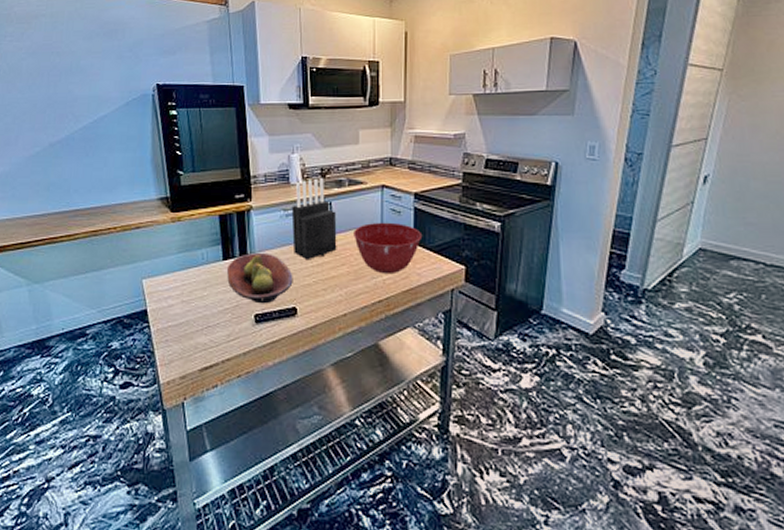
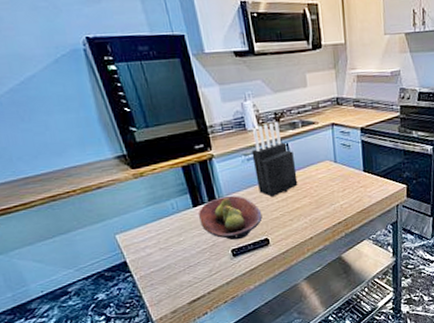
mixing bowl: present [354,222,421,275] -> none [311,155,370,200]

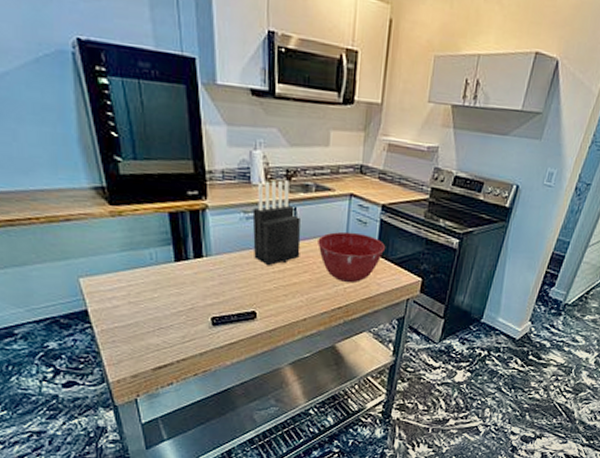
fruit bowl: present [198,195,262,240] -> none [179,255,253,308]
mixing bowl: none [311,155,370,200] -> present [318,231,385,283]

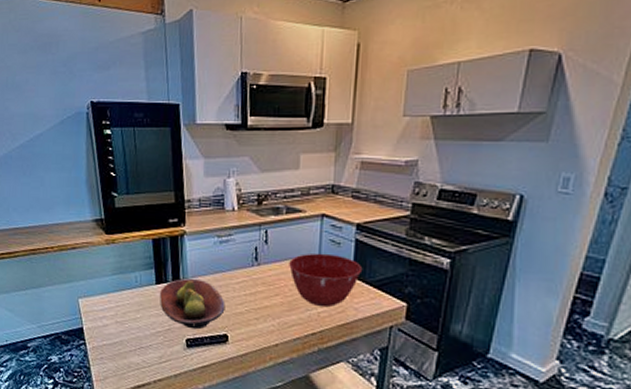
fruit bowl: none [179,255,253,308] -> present [159,278,225,330]
knife block: present [252,180,301,266] -> none [225,204,272,289]

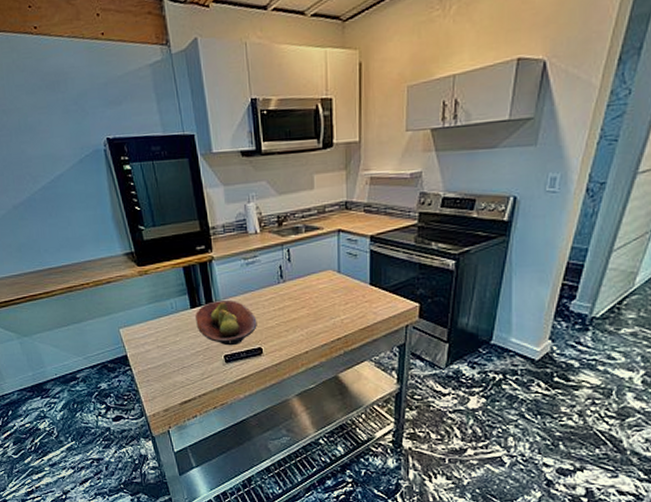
mixing bowl: present [289,253,361,308] -> none [312,265,377,315]

